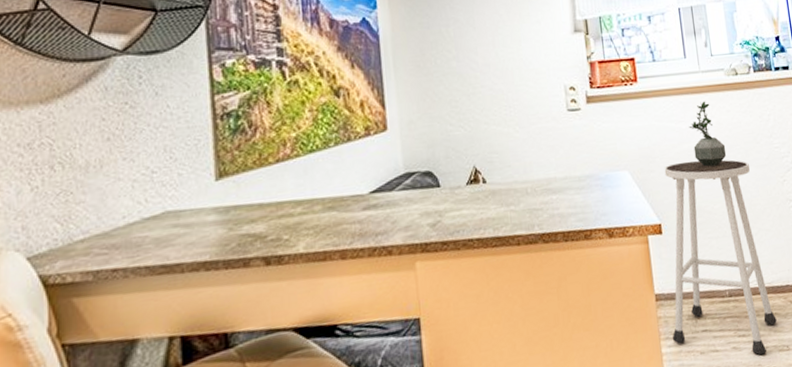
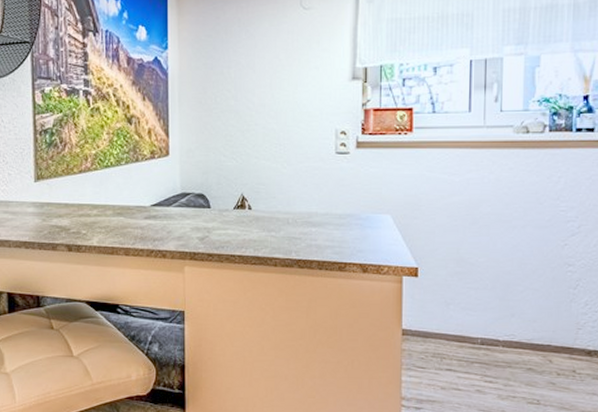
stool: present [664,159,777,356] -> none [413,213,530,403]
potted plant: present [689,101,727,167] -> none [463,156,502,221]

